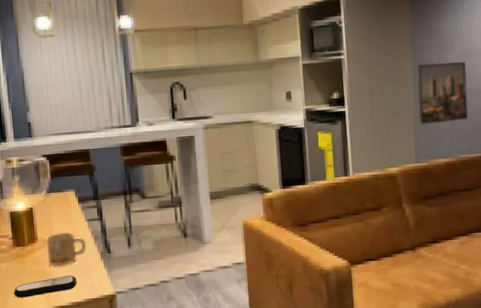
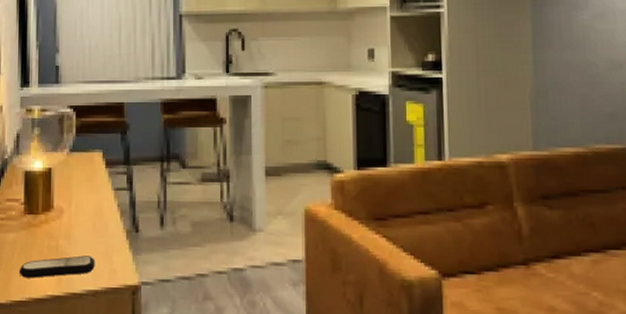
mug: present [46,231,87,267] -> none [63,201,111,243]
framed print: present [416,62,468,125] -> none [537,24,605,102]

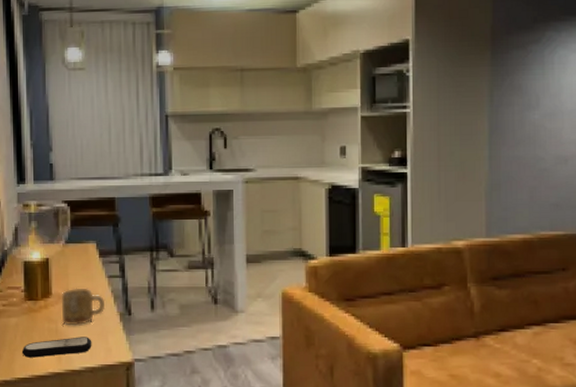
mug: none [63,201,111,243] -> present [61,288,106,326]

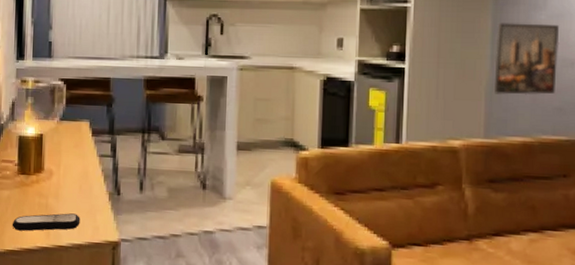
mug: present [61,288,106,326] -> none [52,165,96,203]
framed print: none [492,123,553,194] -> present [493,22,560,95]

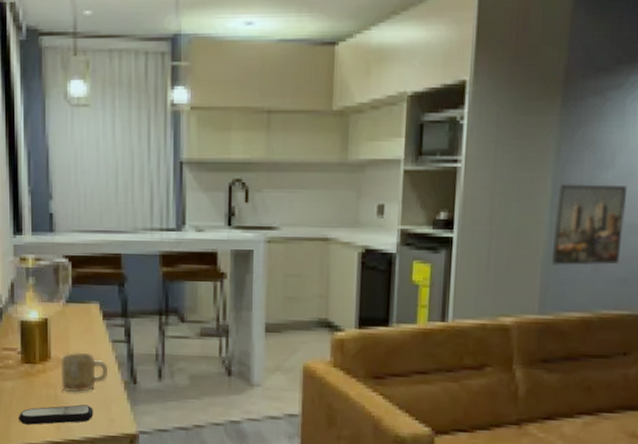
mug: none [52,165,96,203] -> present [60,352,109,393]

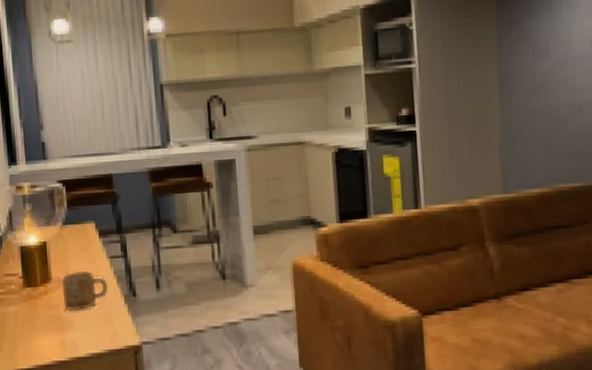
remote control: present [18,404,94,425] -> none [23,321,97,347]
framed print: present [551,184,627,266] -> none [503,71,567,148]

